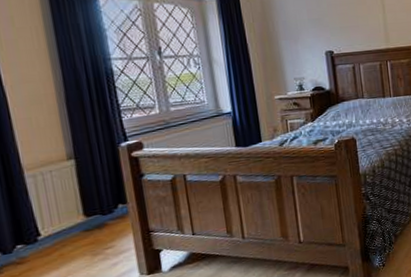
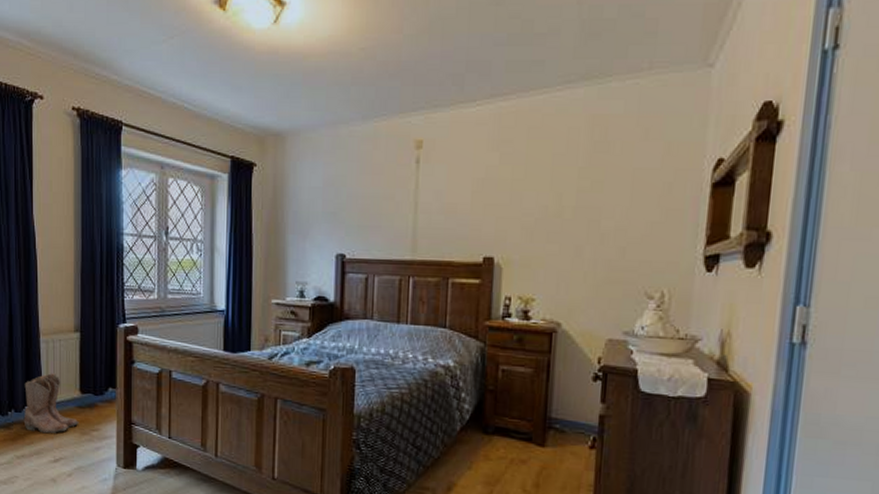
boots: none [11,205,89,269] -> present [23,373,79,434]

